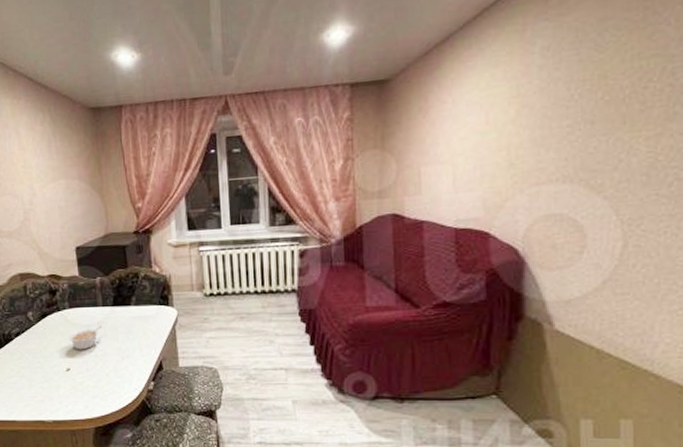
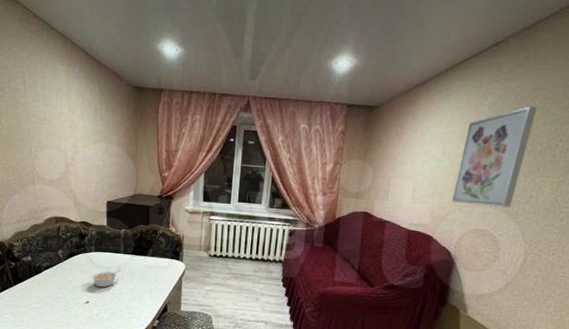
wall art: none [508,42,609,184] -> present [452,106,538,207]

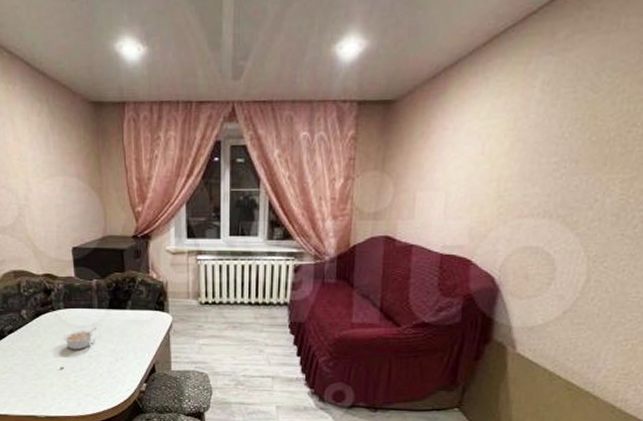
wall art: present [452,106,538,207] -> none [494,82,604,216]

